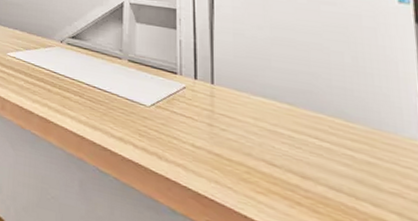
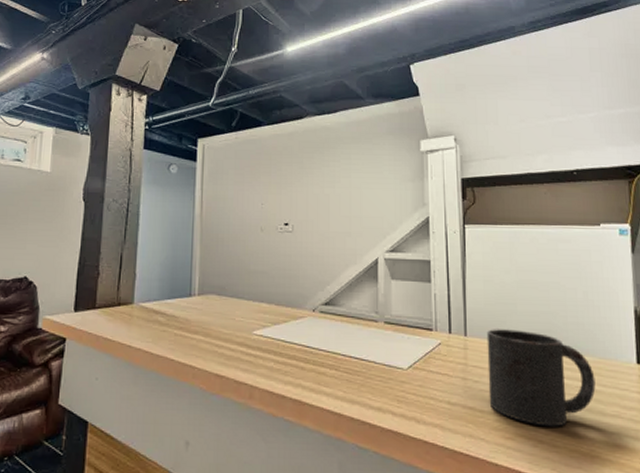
mug: none [236,81,369,193] -> present [486,329,596,427]

